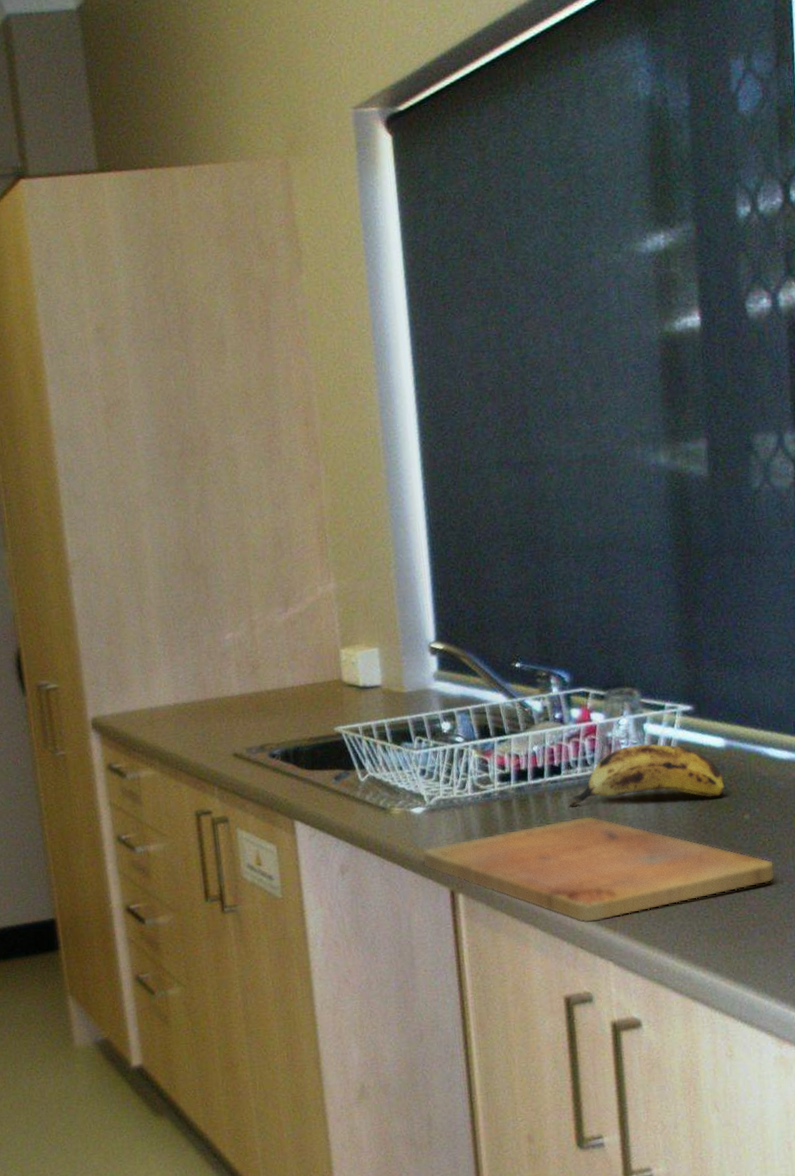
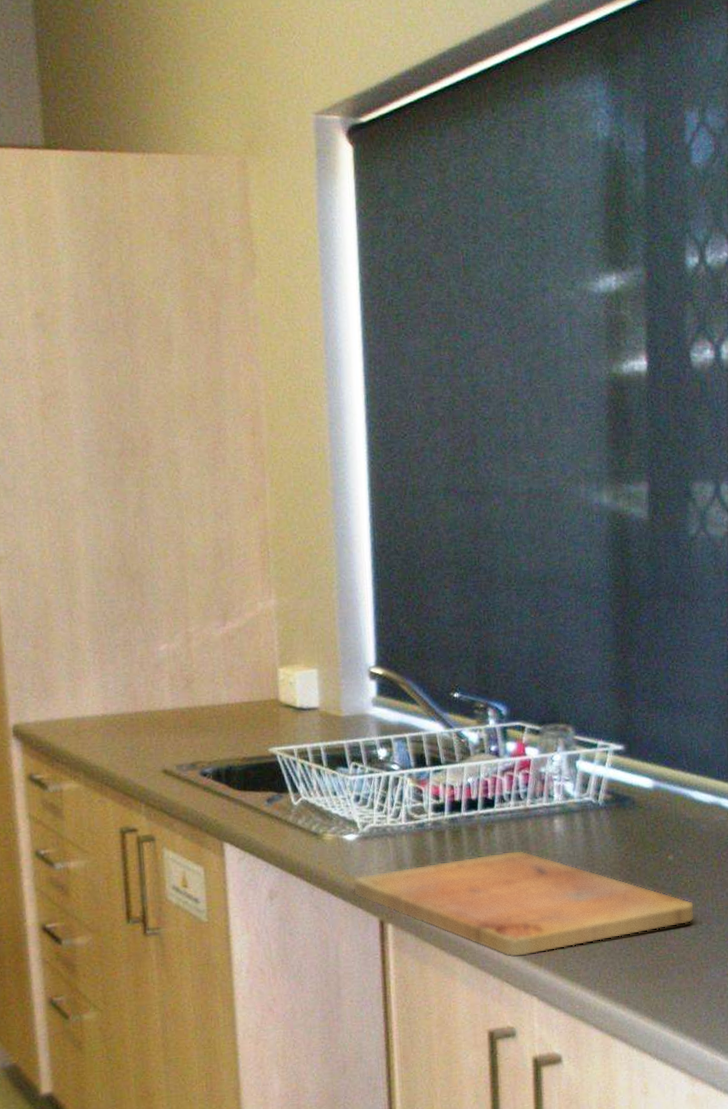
banana: present [568,743,726,807] -> none [500,780,652,841]

